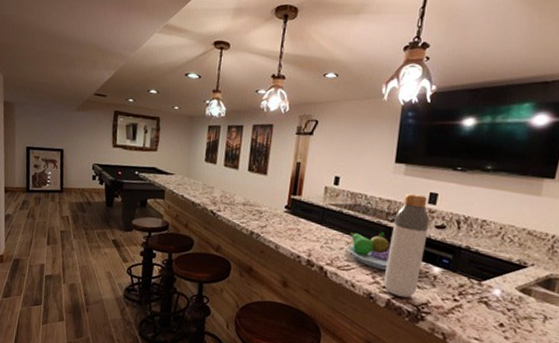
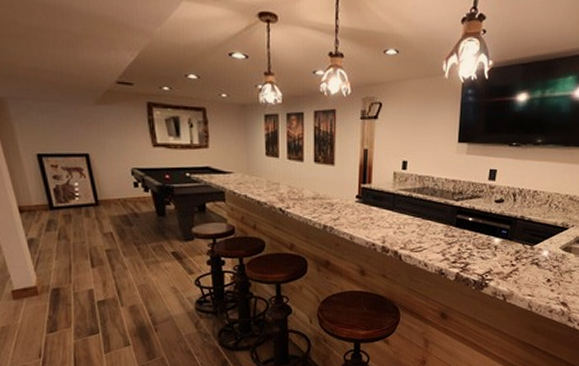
fruit bowl: present [348,232,391,271] -> none [419,212,458,248]
bottle: present [383,193,430,298] -> none [452,171,490,269]

